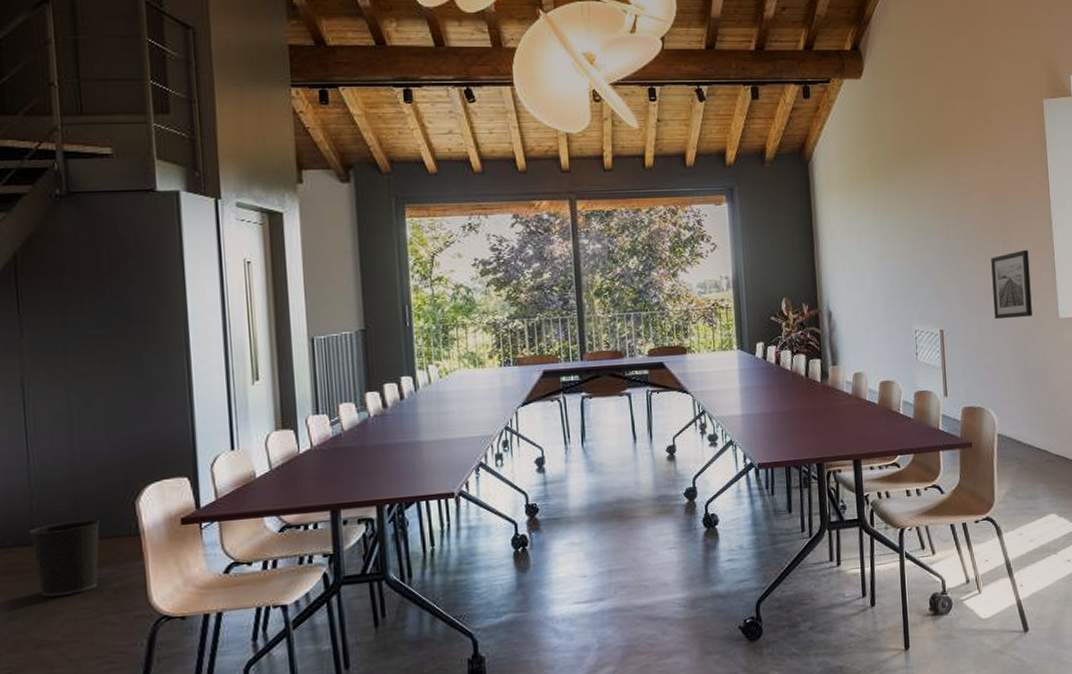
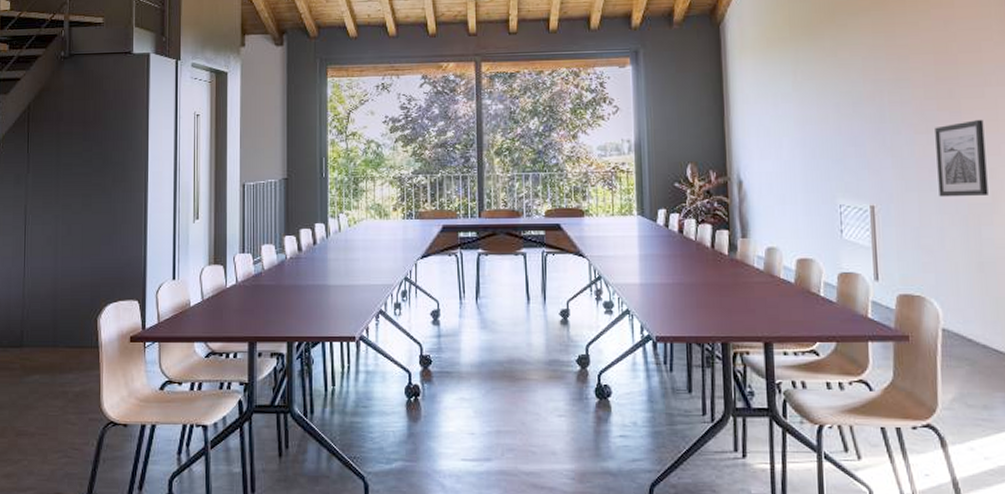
wastebasket: present [29,519,101,597] -> none [20,330,71,393]

